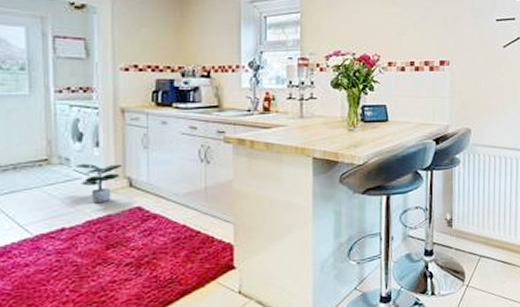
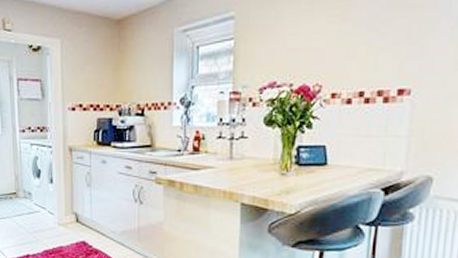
potted plant: present [74,163,122,202] -> none [35,197,70,234]

